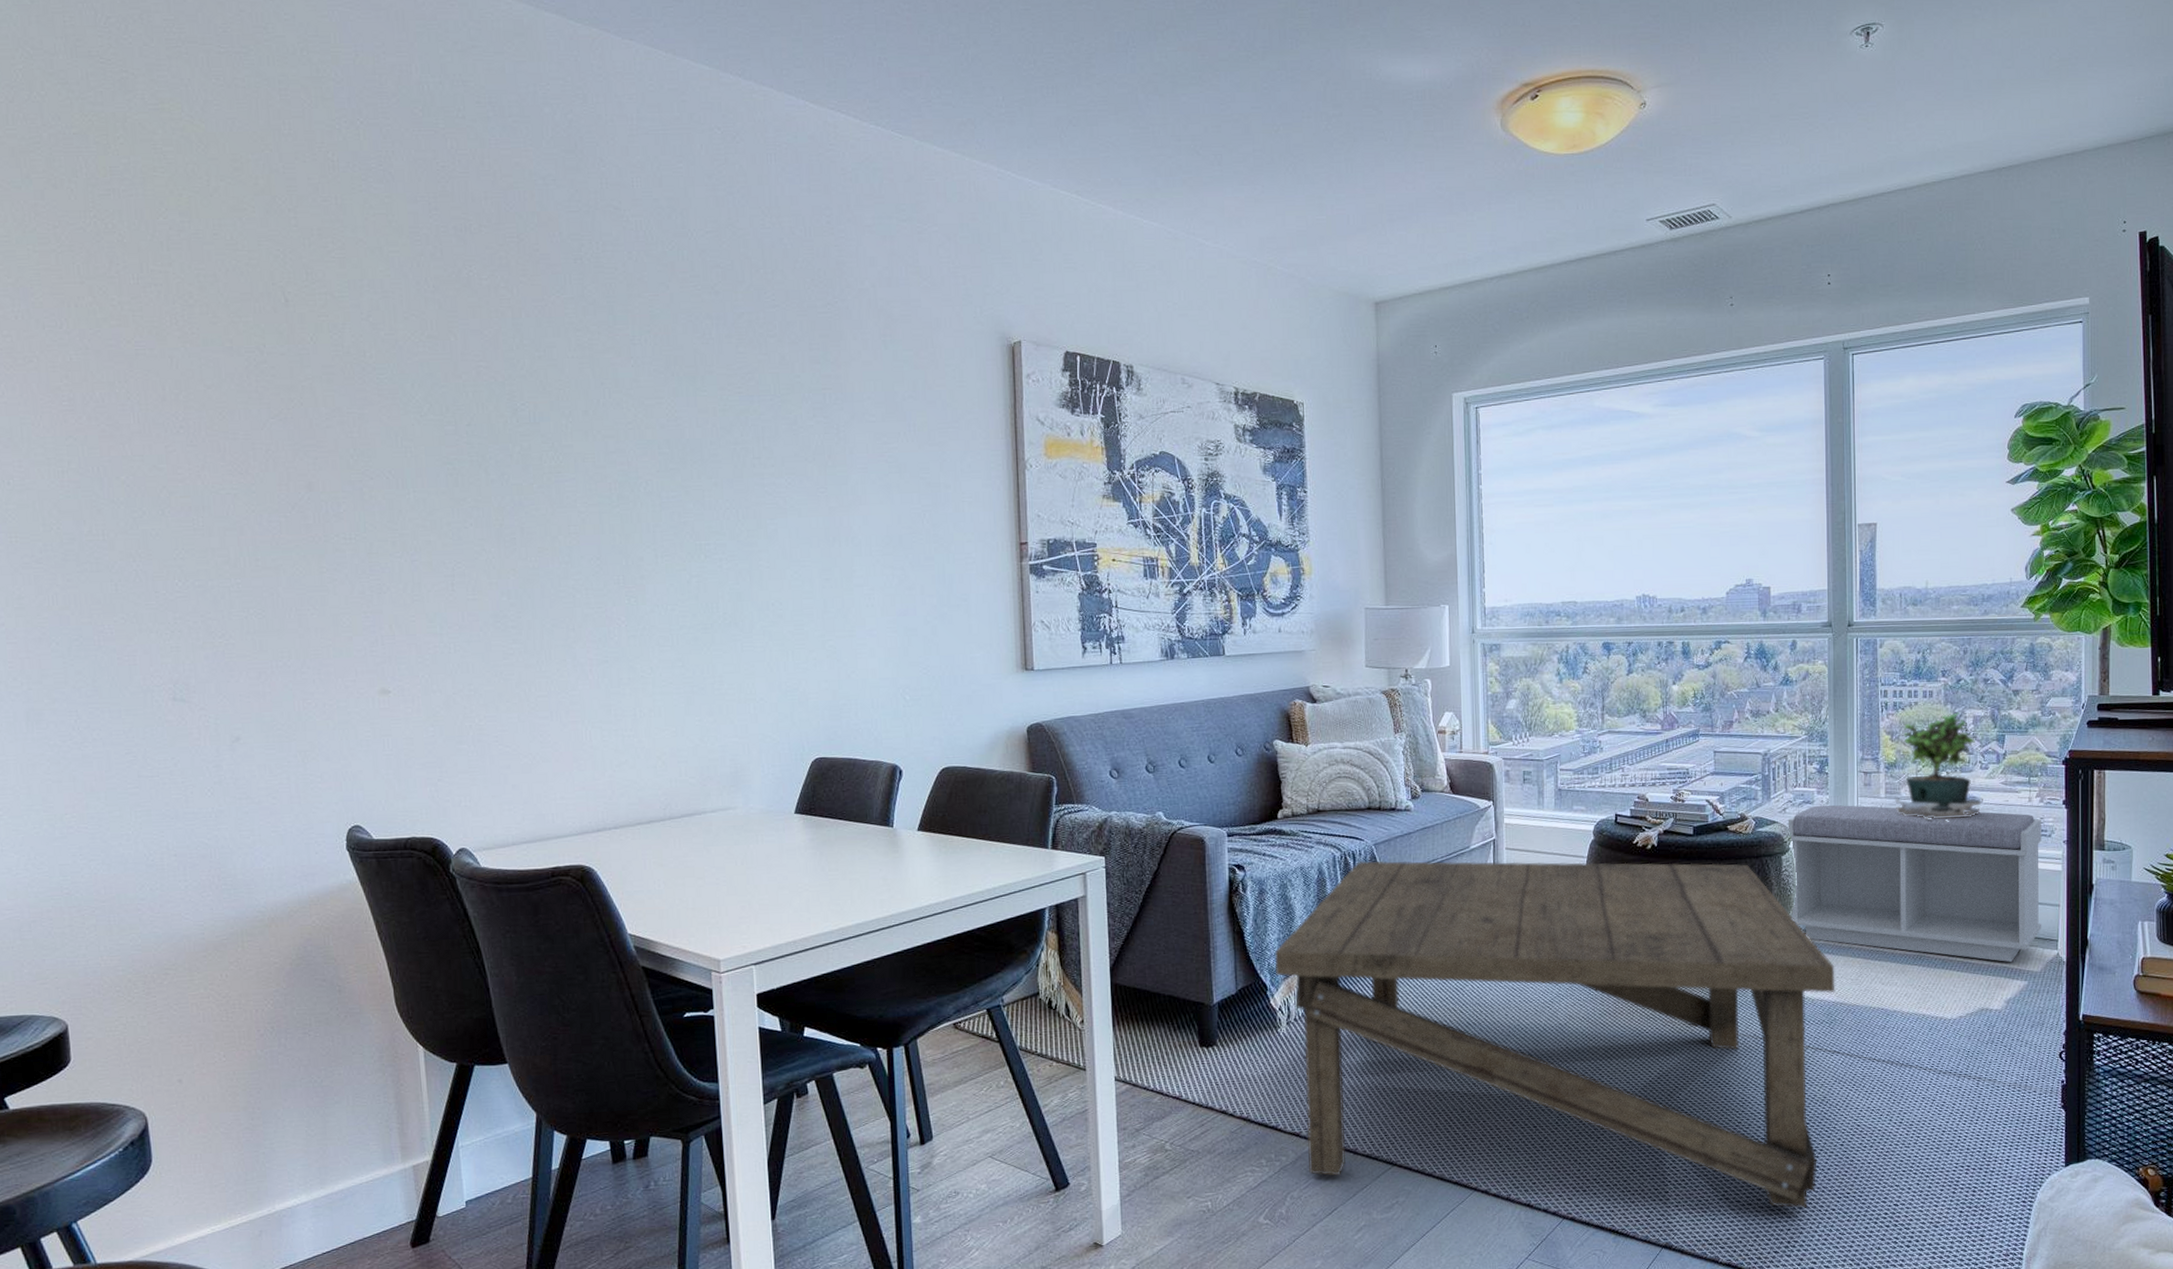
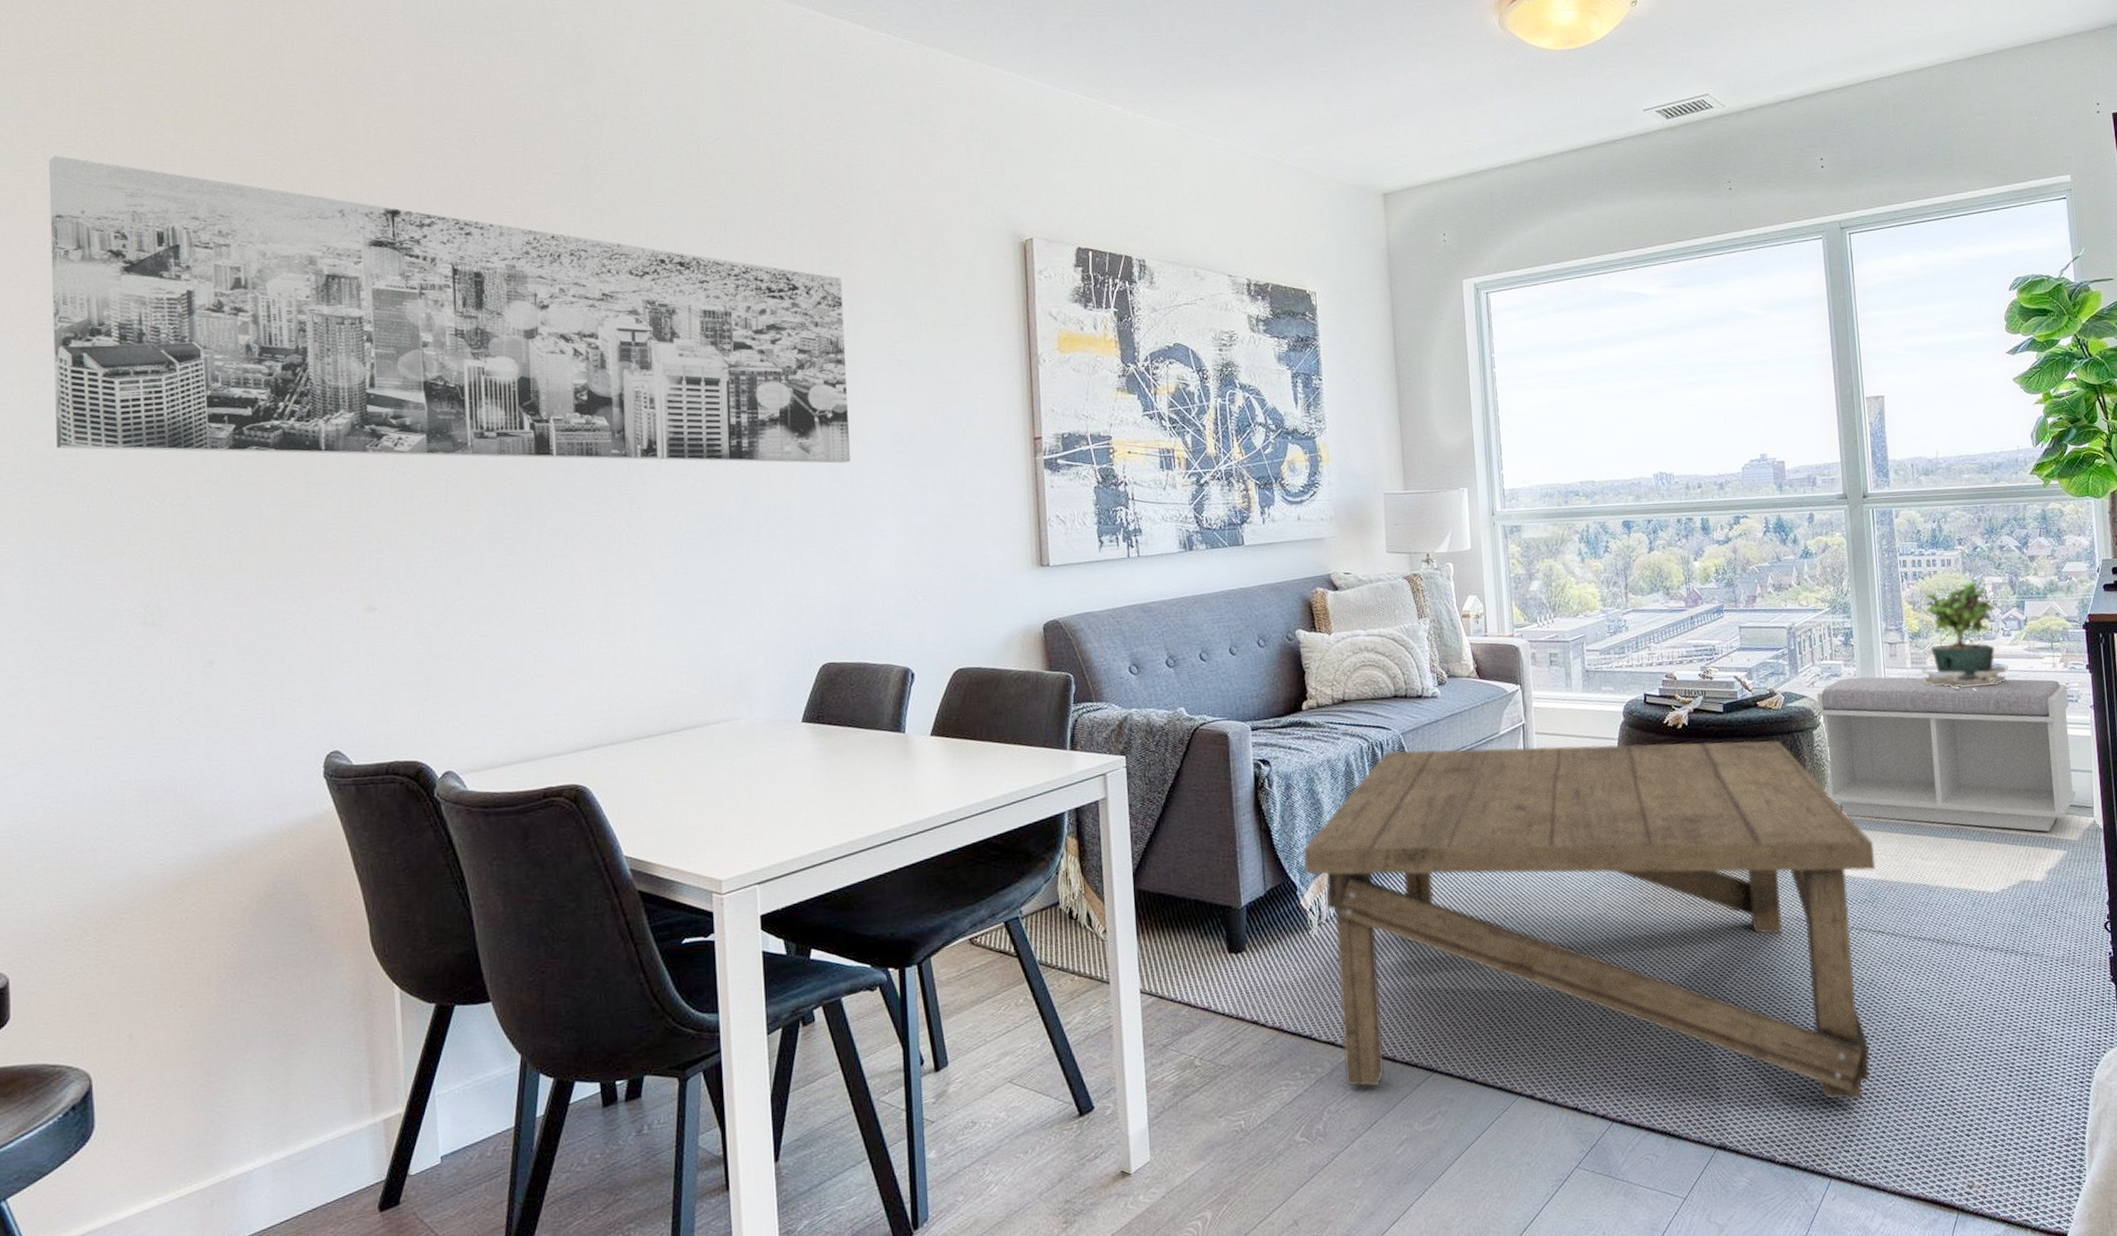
wall art: none [61,236,840,563] -> present [49,155,850,464]

